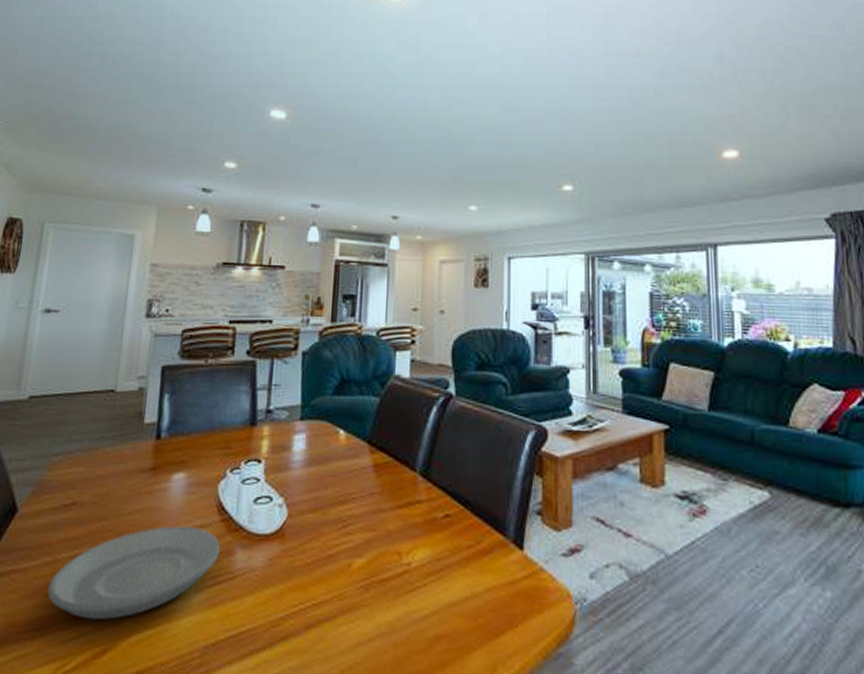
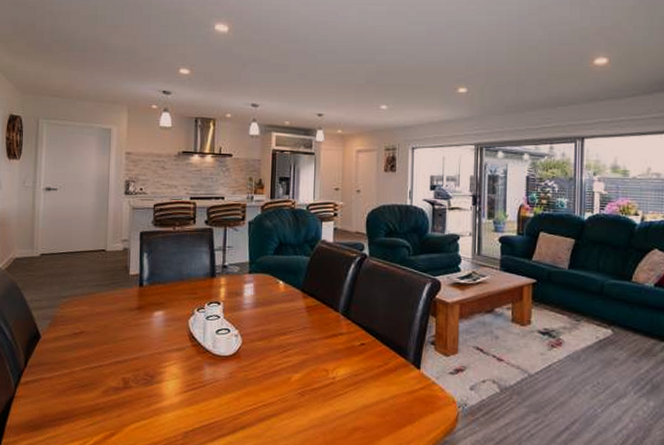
plate: present [47,525,220,620] -> none [68,349,192,413]

